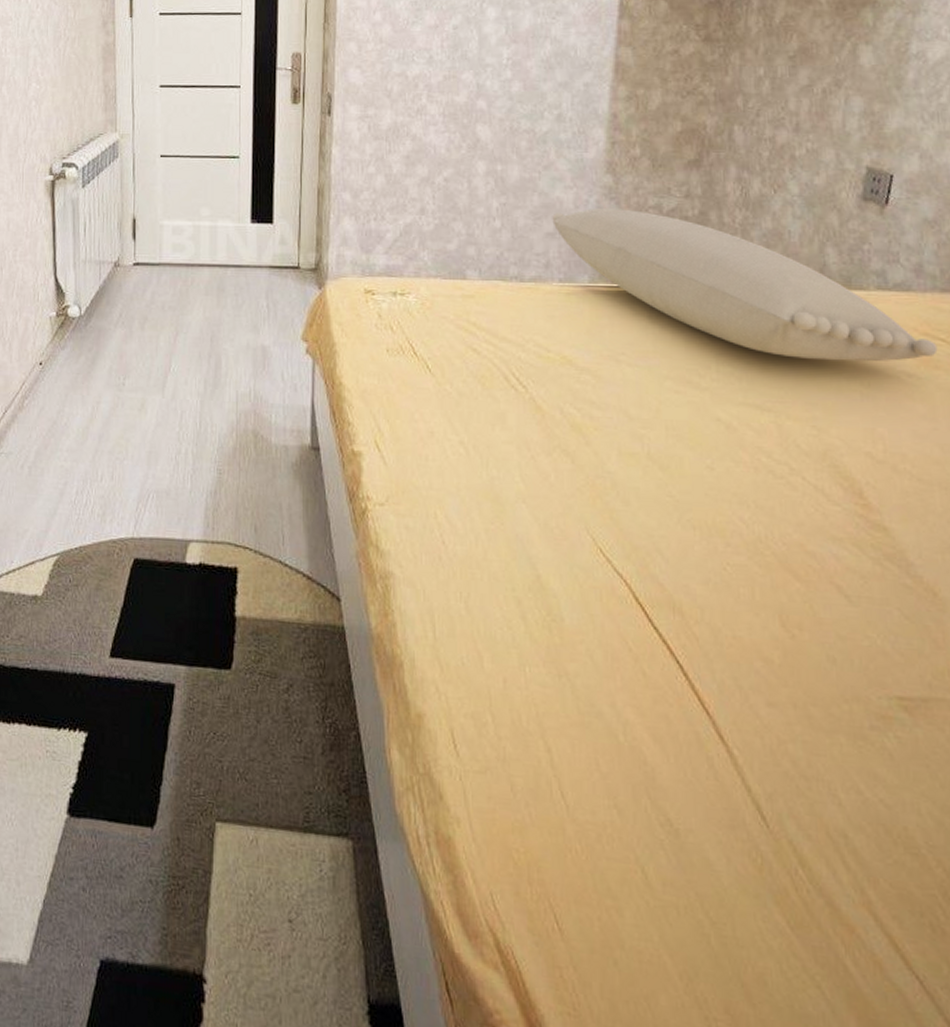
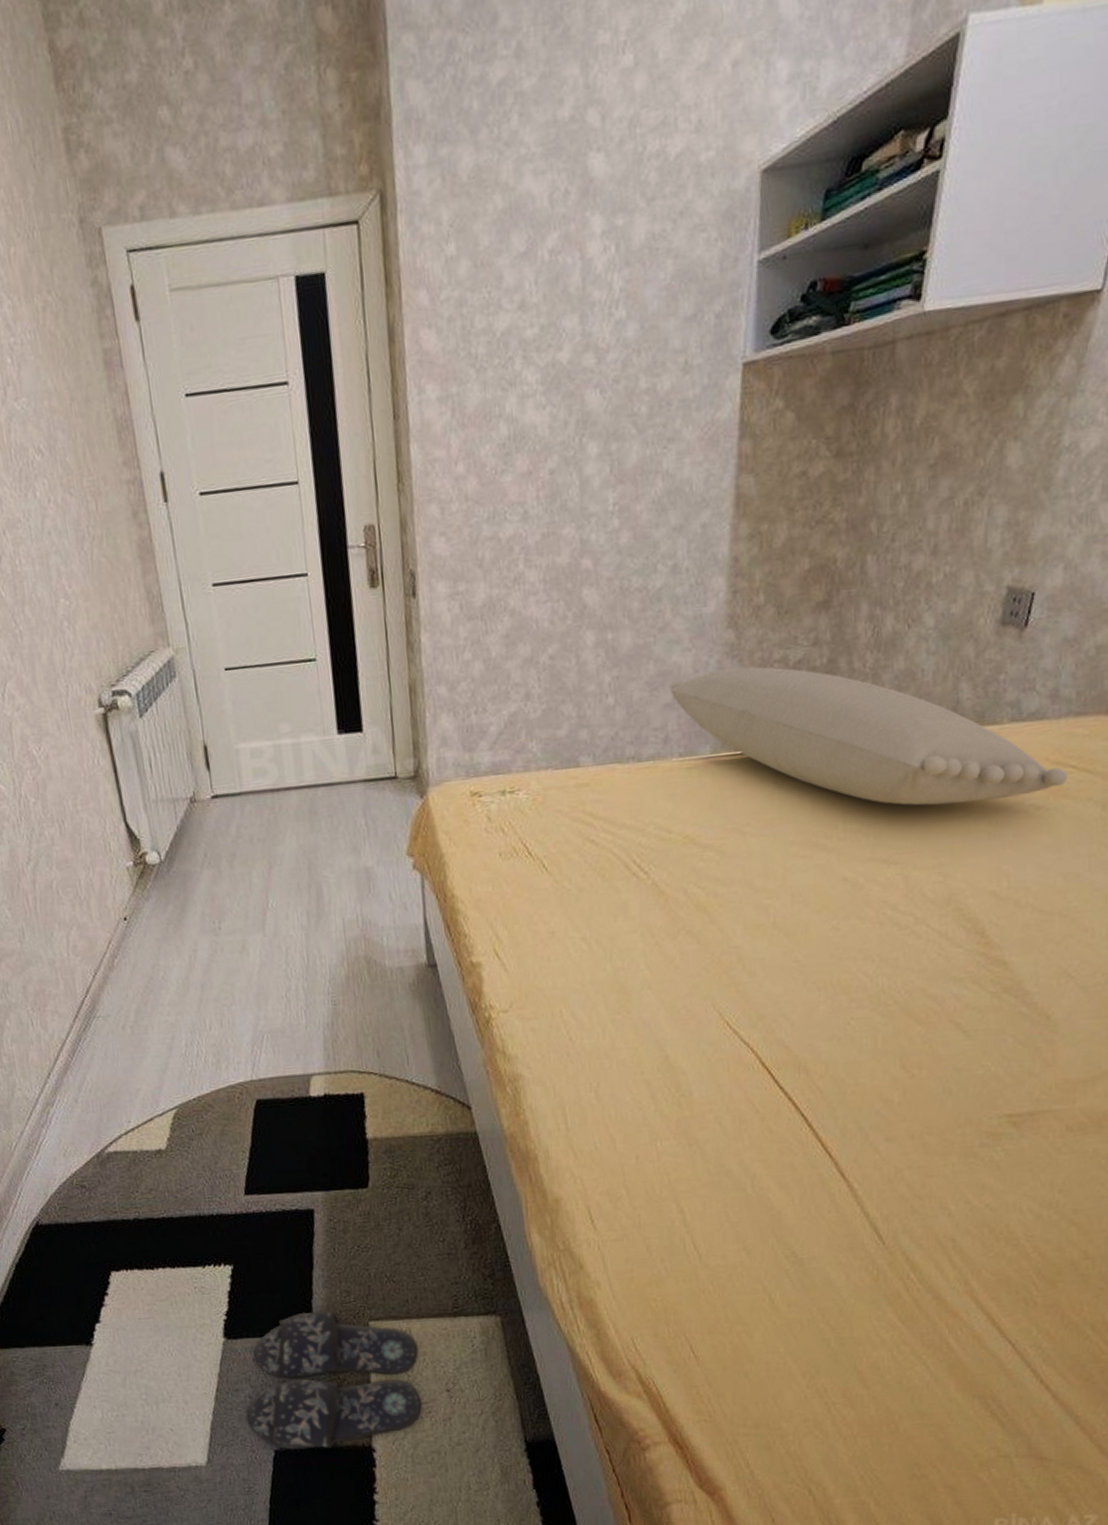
slippers: none [78,799,262,969] -> present [247,1312,422,1450]

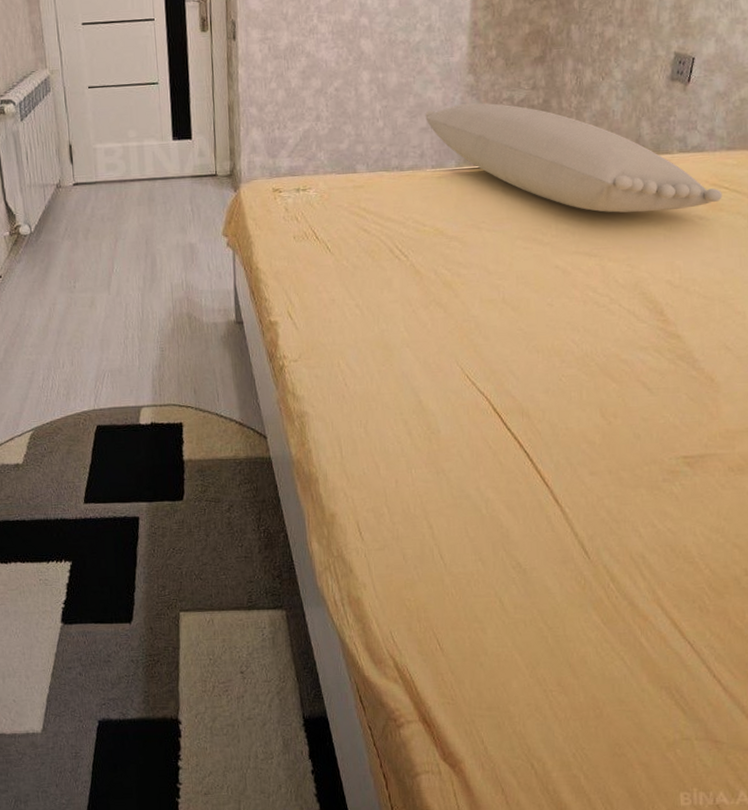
slippers: present [247,1312,422,1450] -> none [77,603,220,721]

